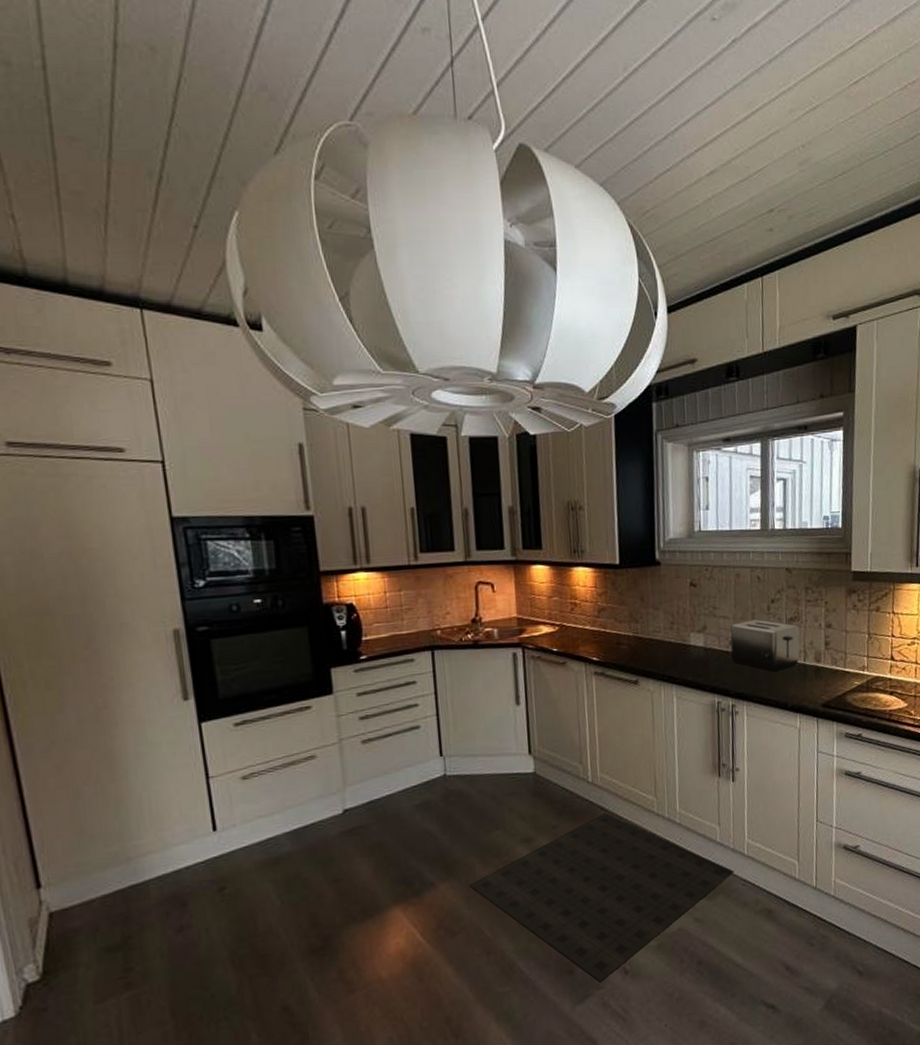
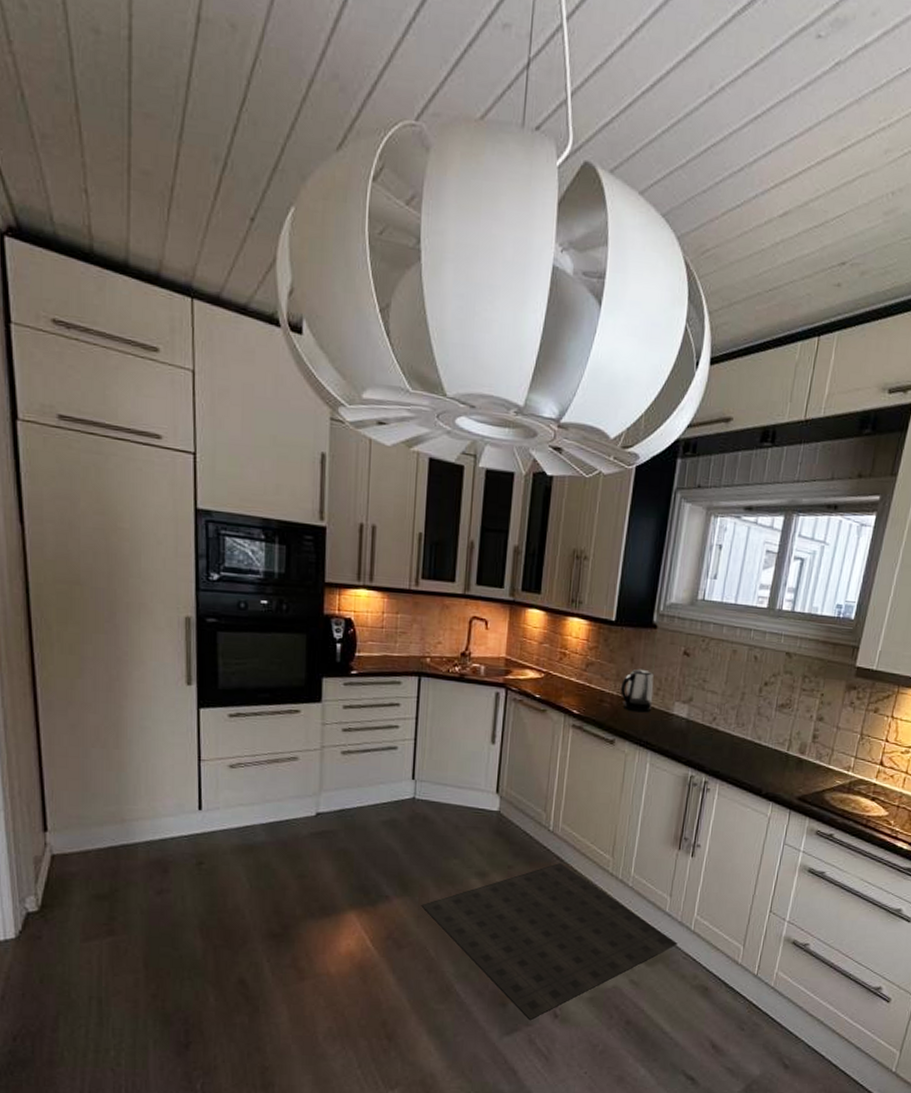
kettle: none [635,606,669,649] -> present [621,668,654,713]
toaster: present [730,619,800,672] -> none [712,699,788,756]

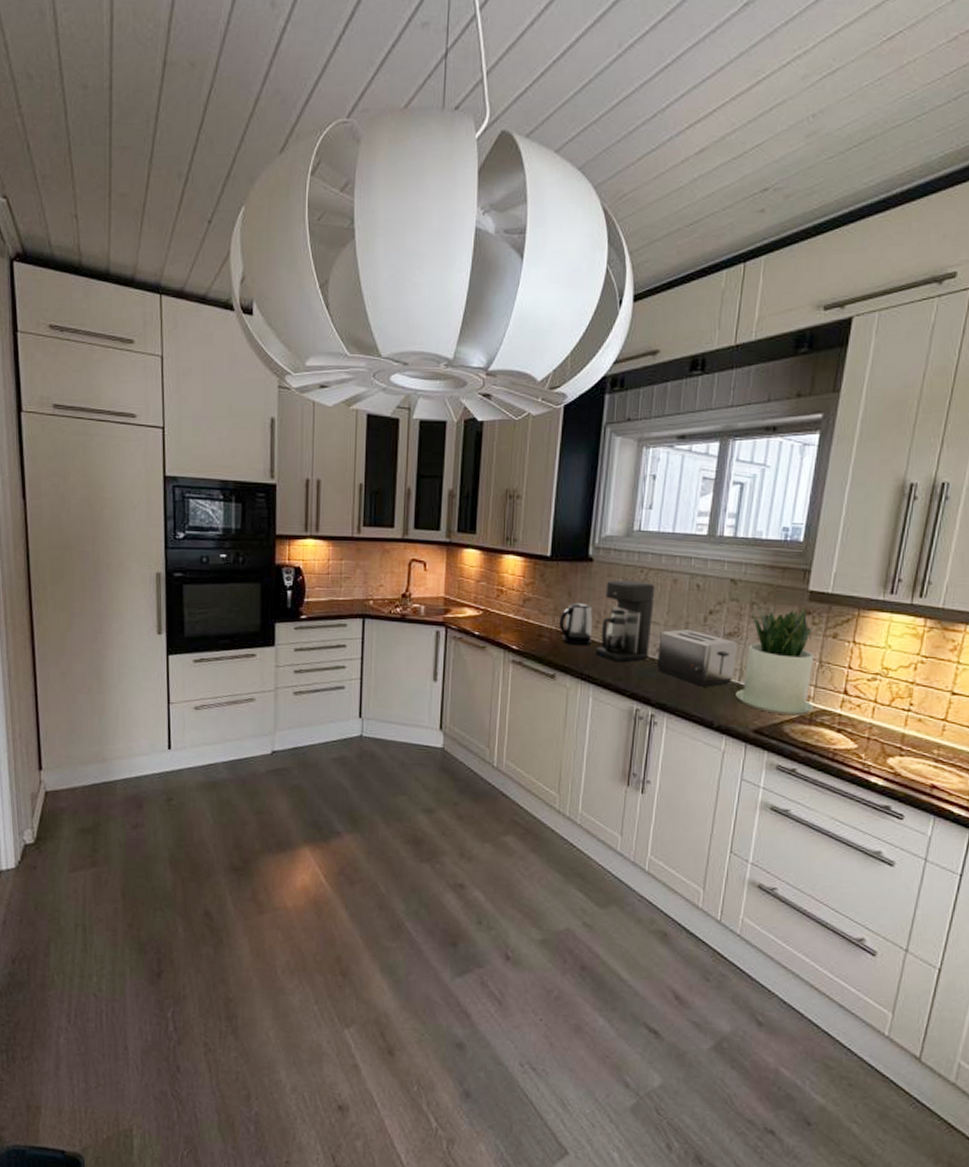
doormat: present [421,863,678,1020] -> none [371,800,632,961]
coffee maker: none [655,648,715,730] -> present [596,580,655,663]
toaster: none [712,699,788,756] -> present [657,629,737,687]
planter: none [784,677,857,785] -> present [736,604,814,716]

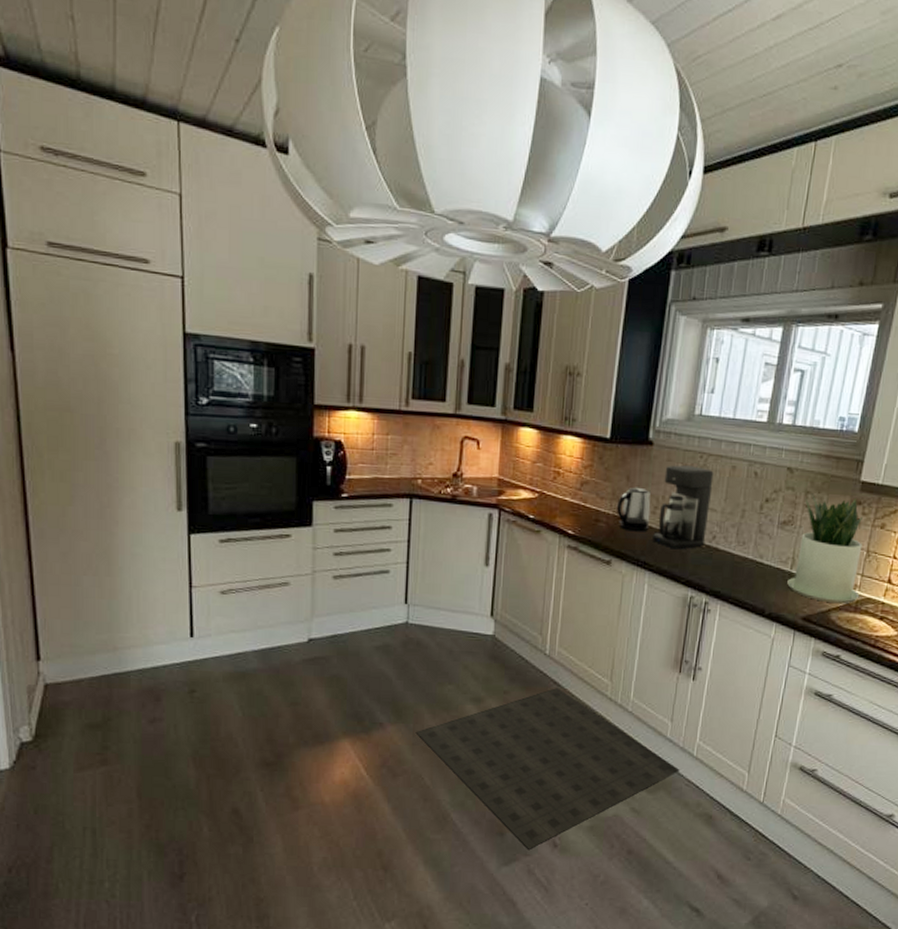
doormat: none [371,800,632,961] -> present [415,688,680,849]
toaster: present [657,629,737,687] -> none [712,517,791,575]

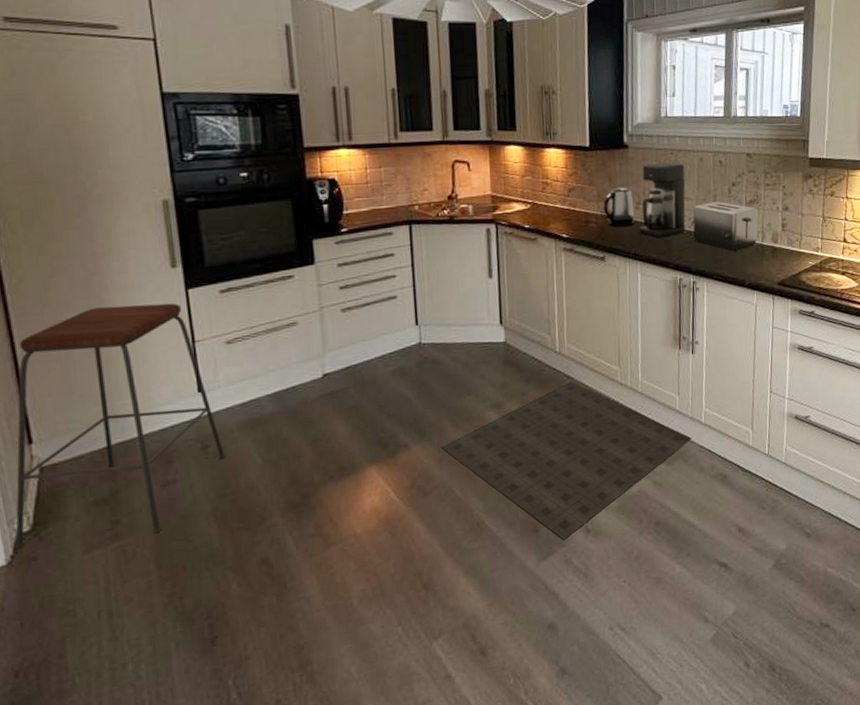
bar stool: none [17,540,209,766] -> present [14,303,226,550]
toaster: none [712,517,791,575] -> present [693,201,758,251]
planter: present [787,493,862,604] -> none [761,173,823,267]

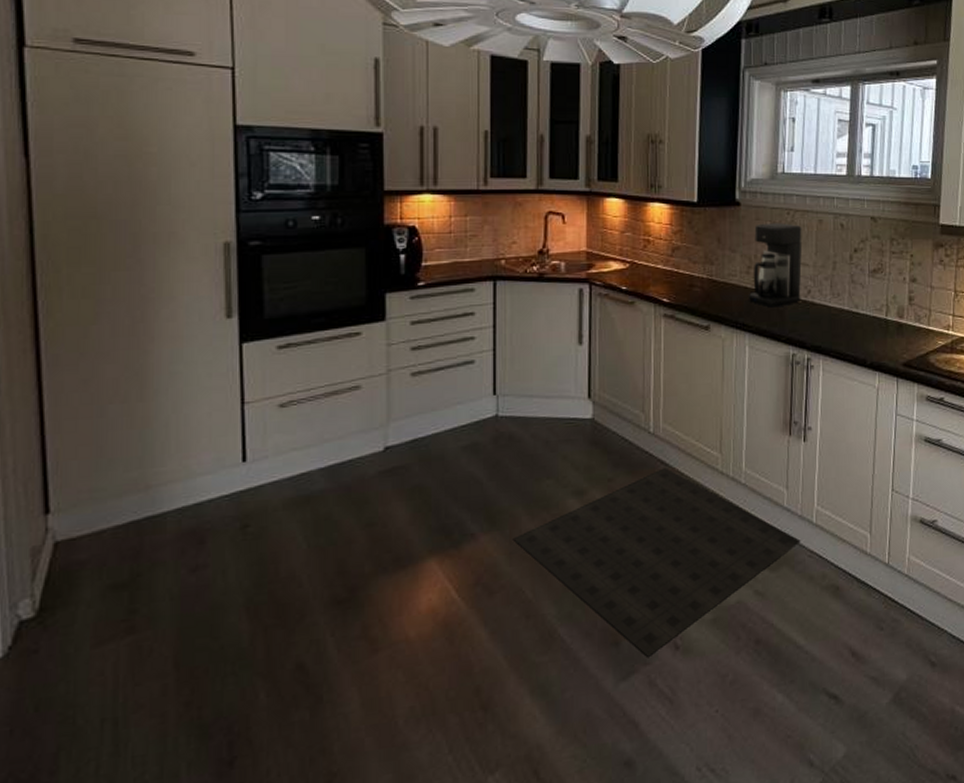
bar stool: present [14,303,226,550] -> none [14,357,266,639]
kettle: present [603,187,635,228] -> none [710,248,745,294]
toaster: present [693,201,758,251] -> none [809,269,882,325]

